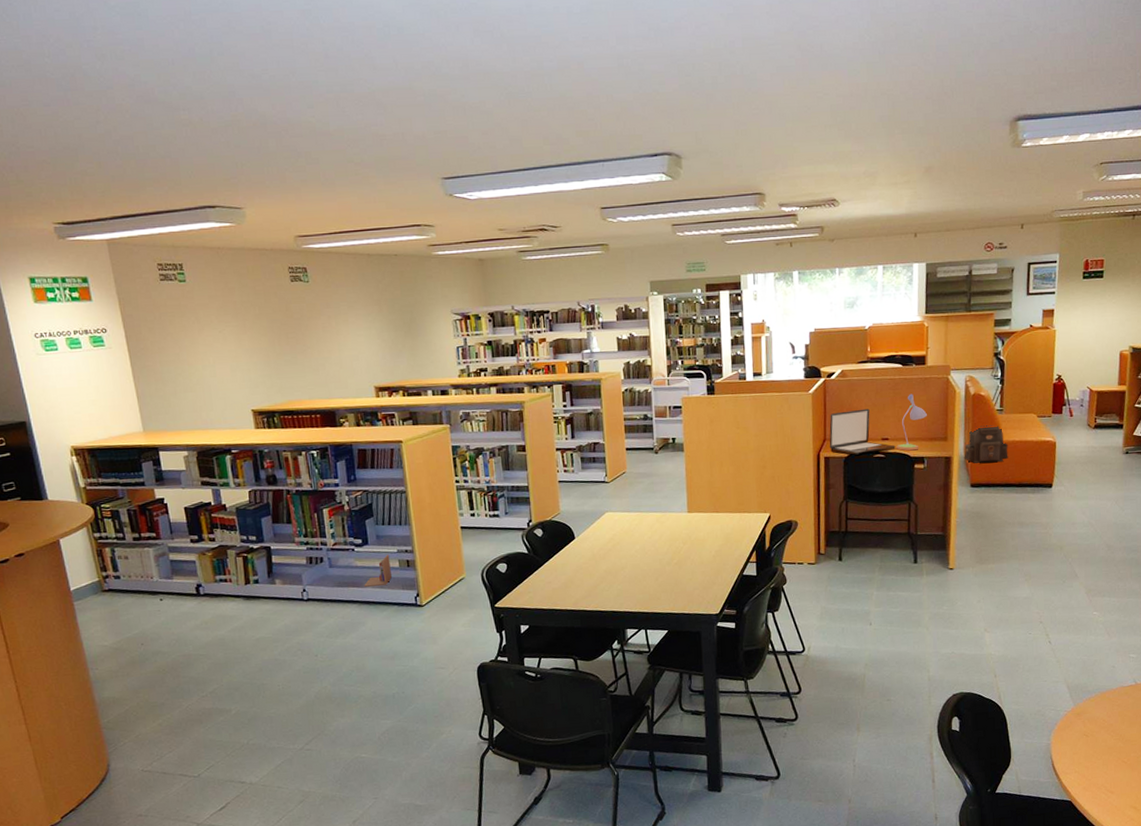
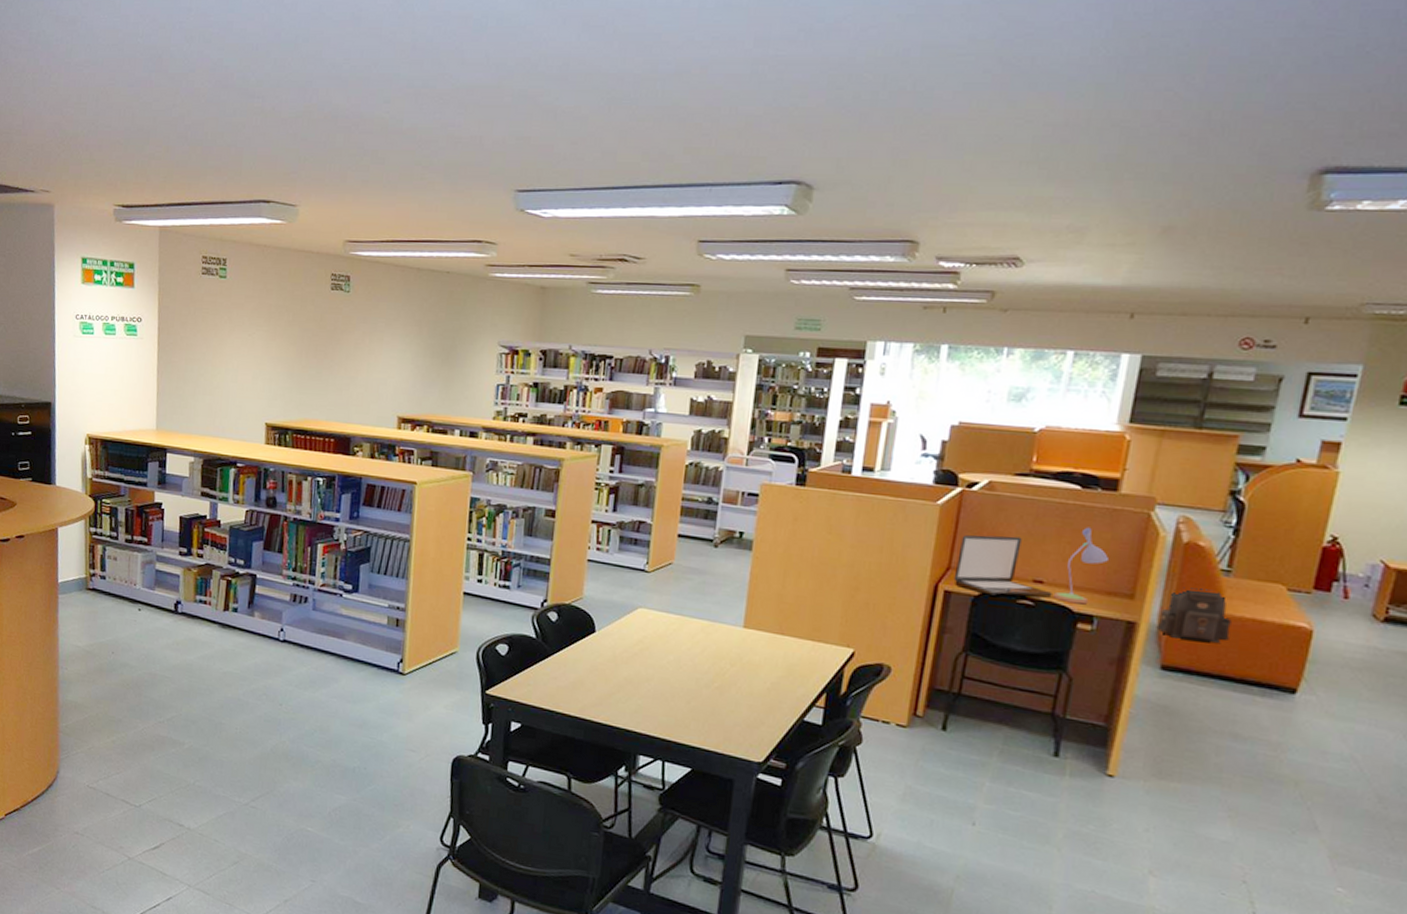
bookend: present [364,554,392,587] -> none [345,607,379,642]

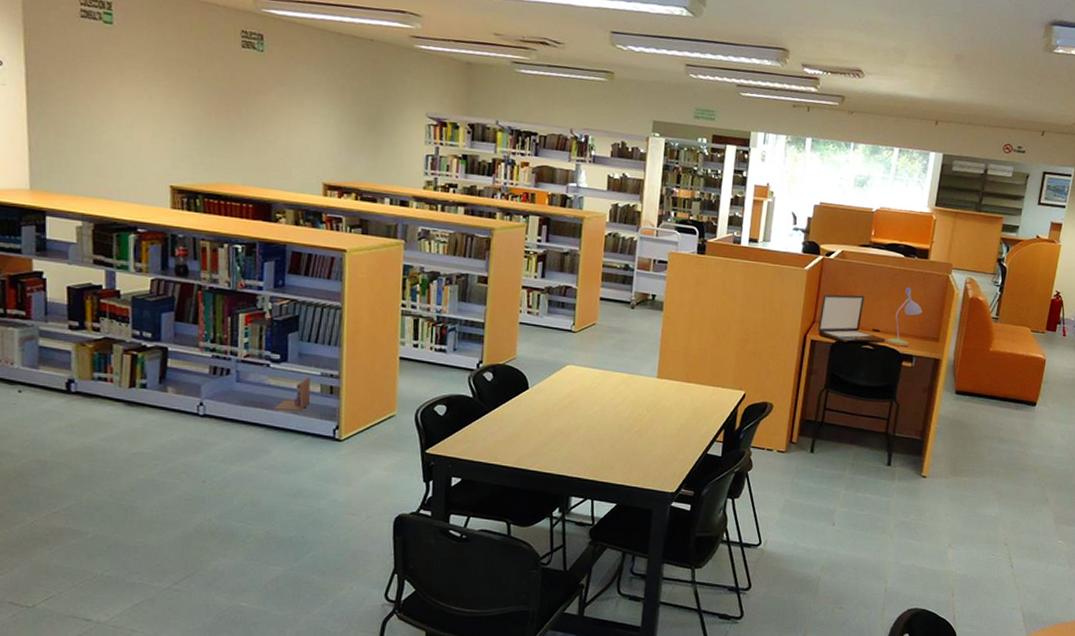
bookend: none [345,607,379,642] -> present [275,376,311,411]
backpack: present [1156,587,1232,643] -> none [953,331,999,372]

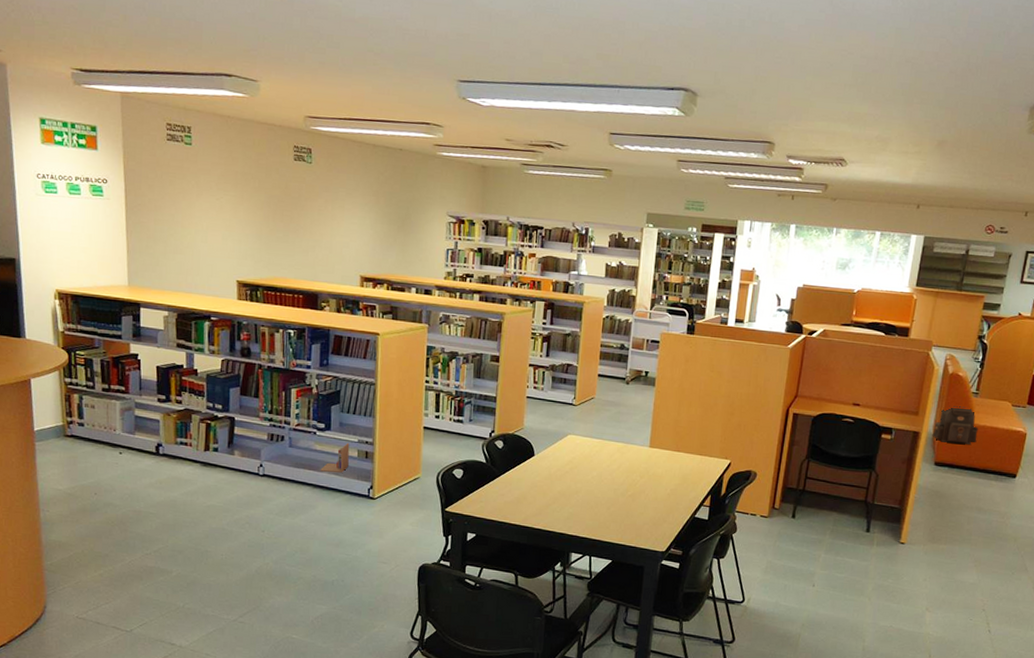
laptop: present [817,294,886,344] -> none [799,370,866,418]
desk lamp: present [886,287,922,347] -> none [866,363,902,420]
backpack: none [953,331,999,372] -> present [932,405,978,444]

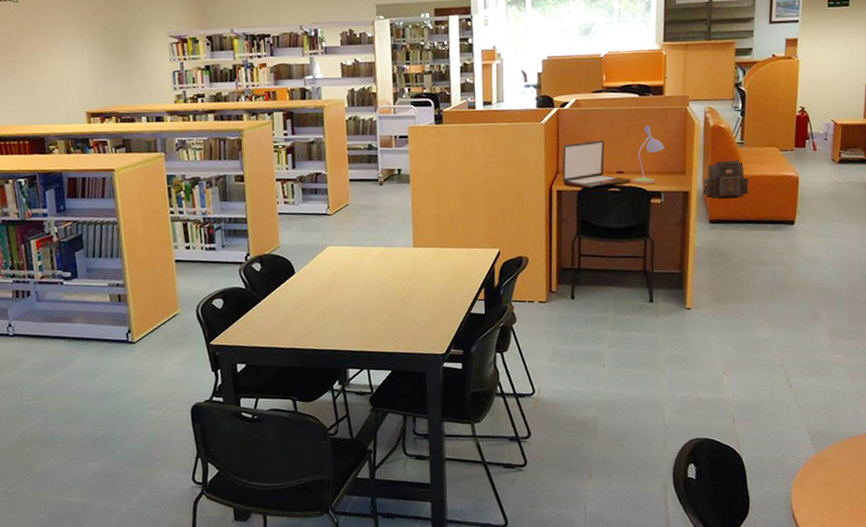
bookend: present [320,442,350,473] -> none [73,288,102,322]
laptop: none [799,370,866,418] -> present [562,140,631,190]
desk lamp: none [866,363,902,420] -> present [632,125,664,185]

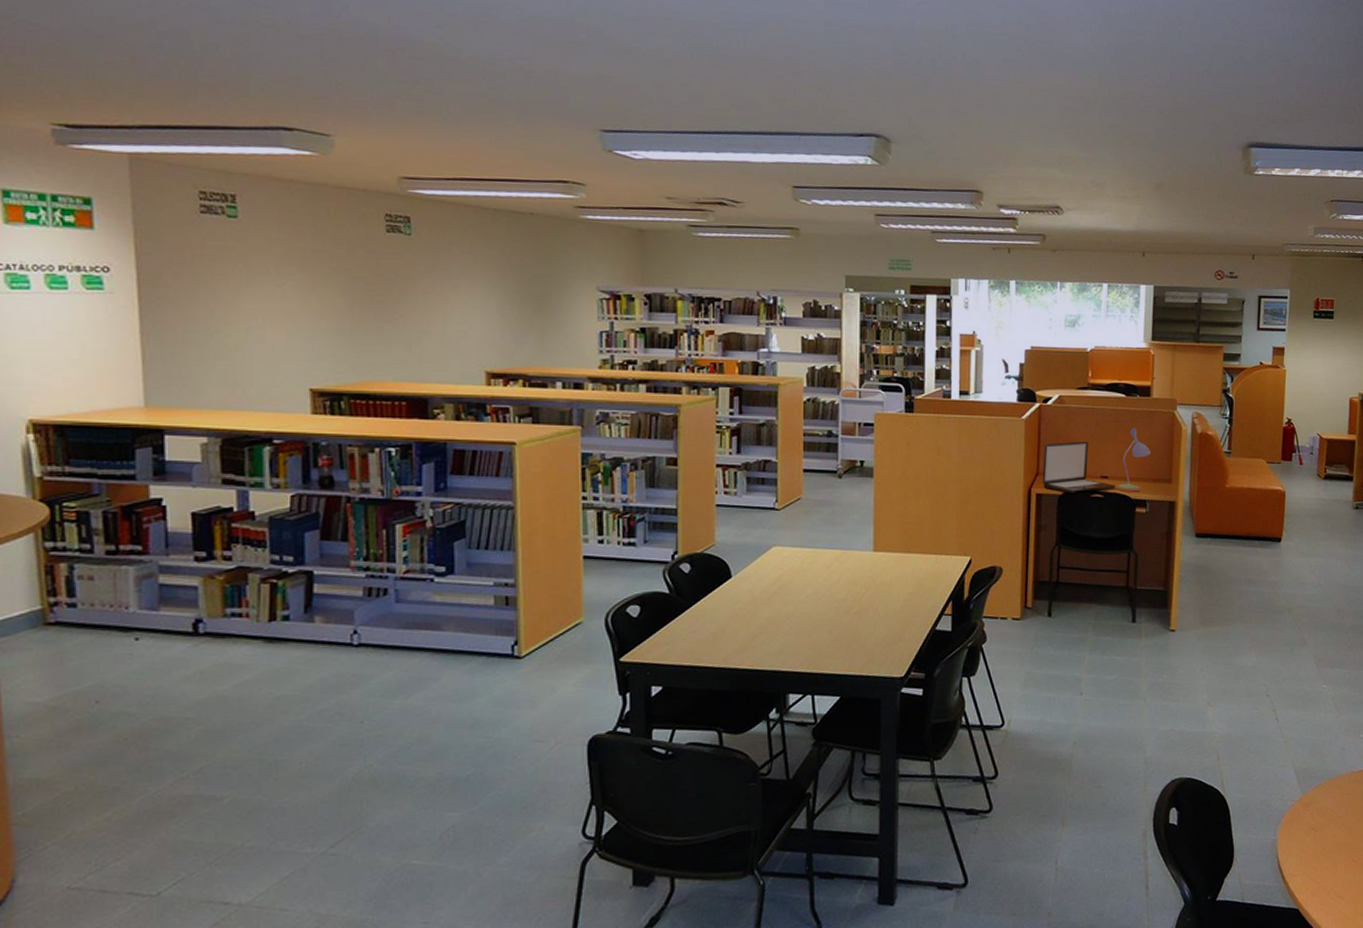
backpack: present [702,158,749,199] -> none [1189,469,1236,510]

